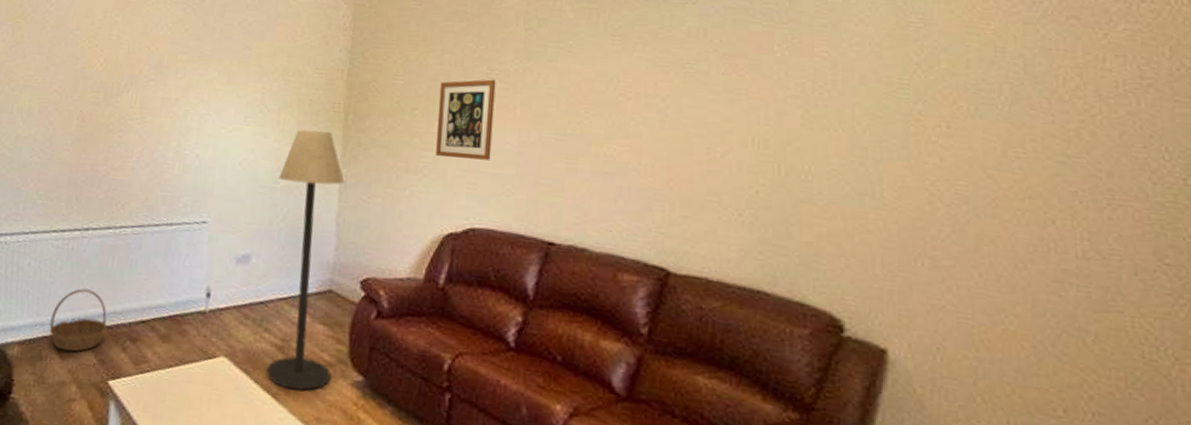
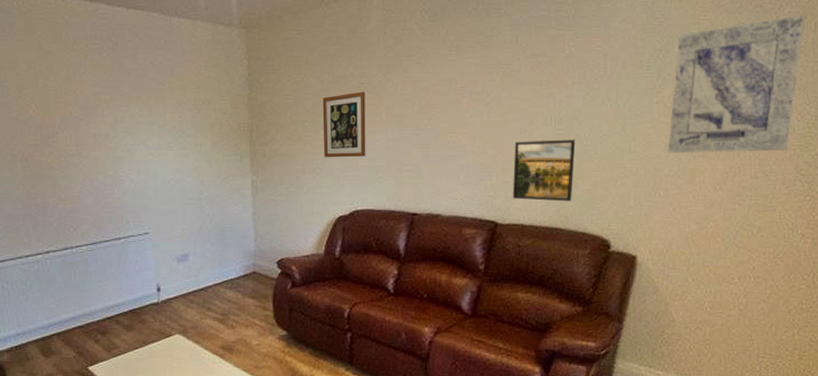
basket: present [49,288,107,352] -> none [30,300,79,351]
floor lamp: present [267,129,345,391] -> none [202,148,262,350]
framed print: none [692,164,790,256] -> present [512,139,576,201]
wall art: none [934,33,1154,224] -> present [668,14,806,153]

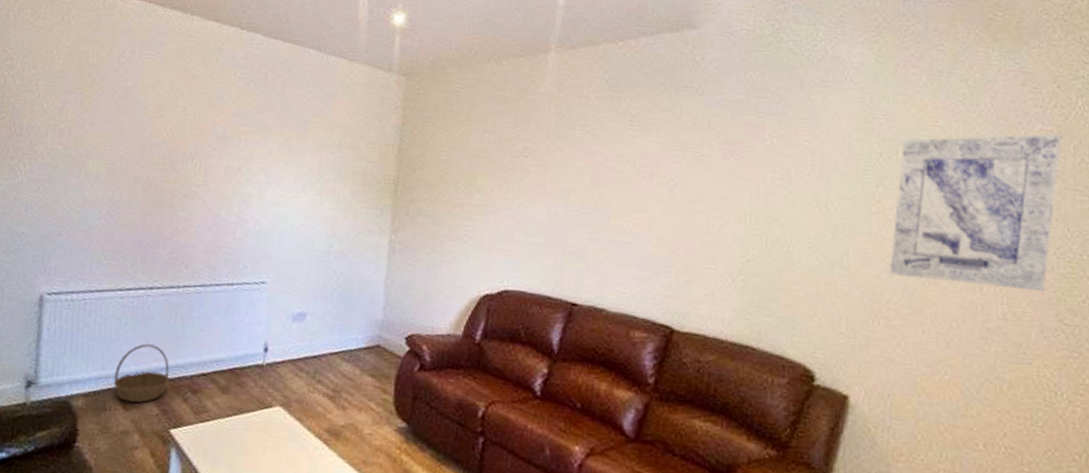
basket: none [30,300,79,351] -> present [113,344,170,403]
wall art: present [322,91,366,158] -> none [475,157,530,230]
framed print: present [512,139,576,201] -> none [693,236,775,316]

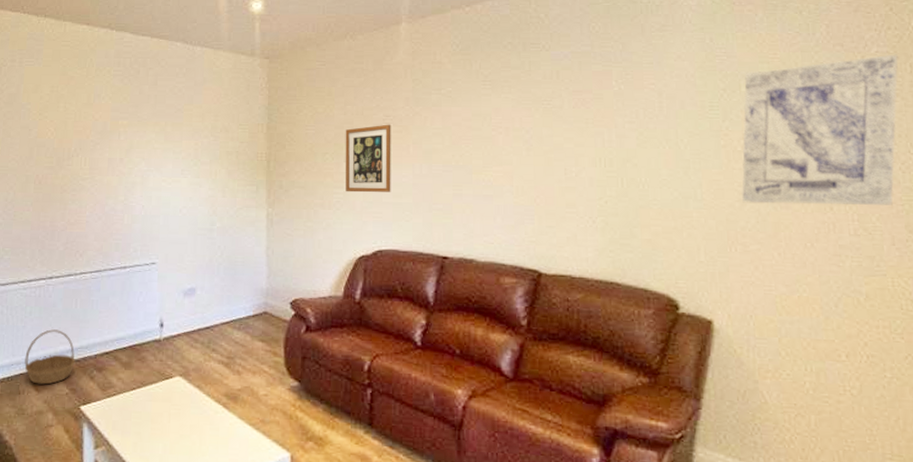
wall art: none [475,157,530,230] -> present [345,124,391,193]

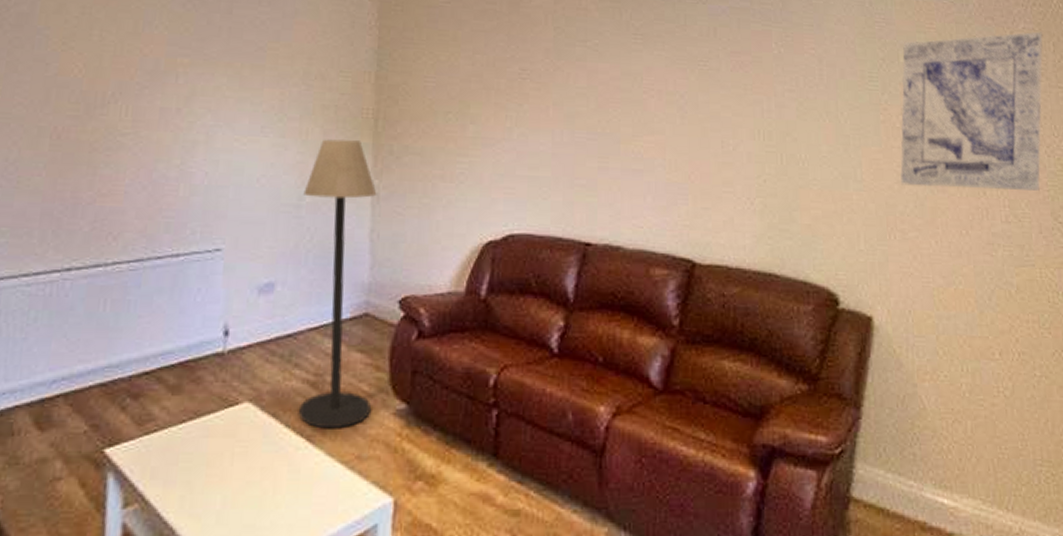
basket: present [24,329,75,385] -> none [22,342,100,420]
floor lamp: none [214,178,271,399] -> present [299,139,377,429]
wall art: present [345,124,391,193] -> none [471,79,528,163]

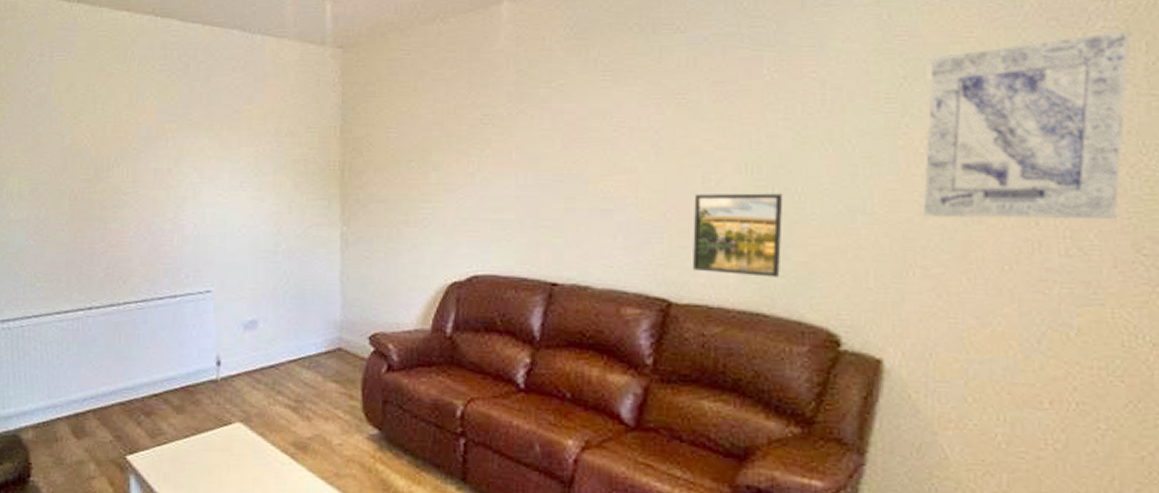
floor lamp: present [299,139,377,429] -> none [279,191,346,449]
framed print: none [713,157,790,239] -> present [692,193,783,277]

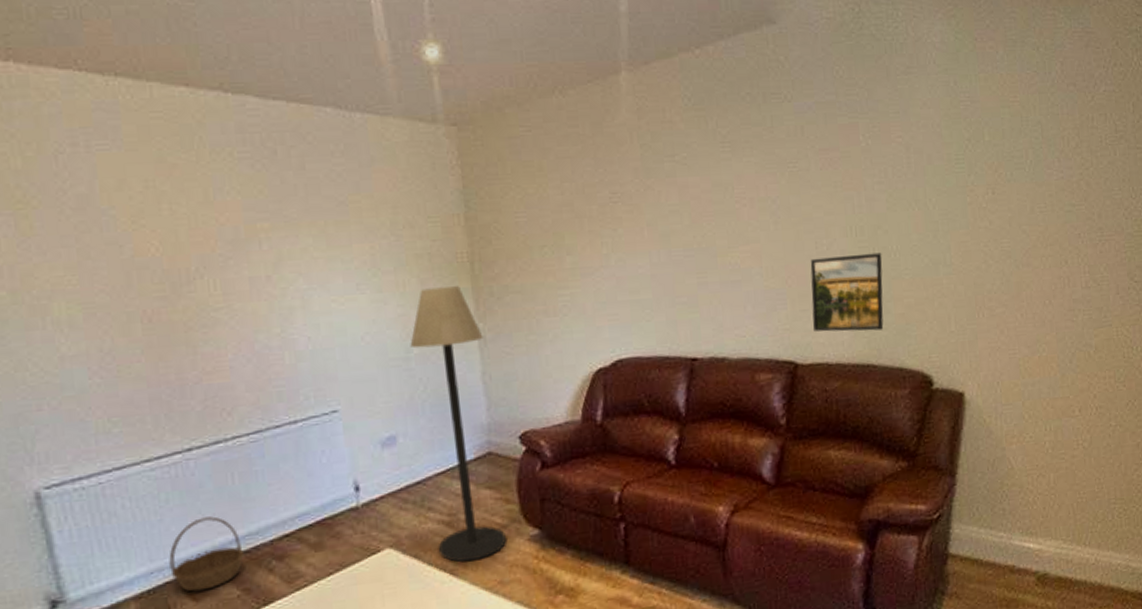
basket: none [62,368,120,431] -> present [169,516,244,592]
floor lamp: none [279,191,346,449] -> present [410,286,506,562]
wall art: present [923,30,1131,219] -> none [987,93,1123,264]

